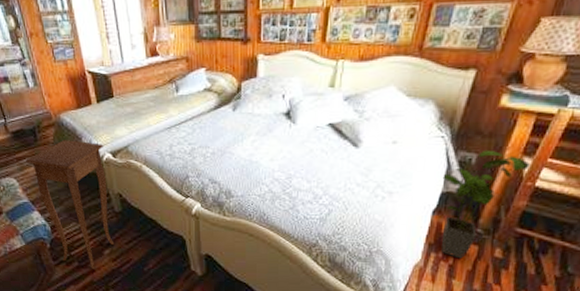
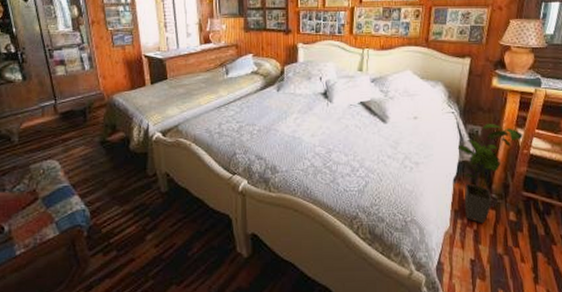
side table: present [26,140,115,269] -> none [72,120,158,257]

